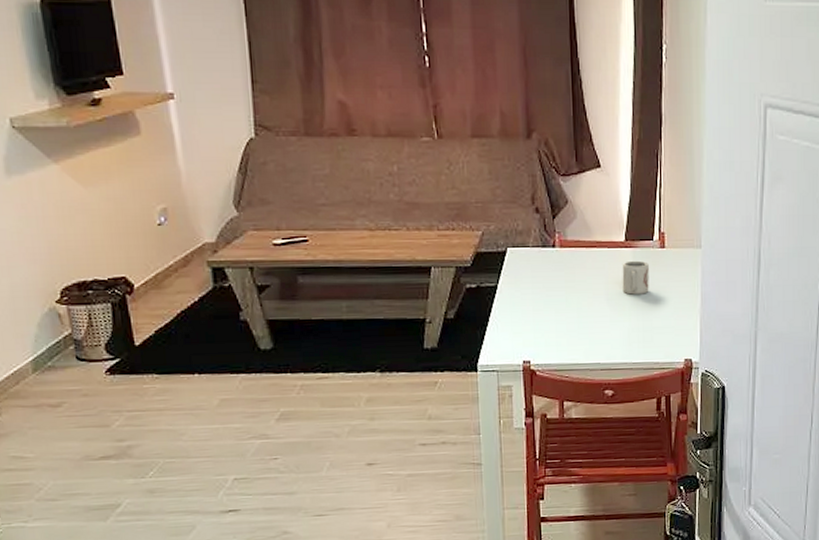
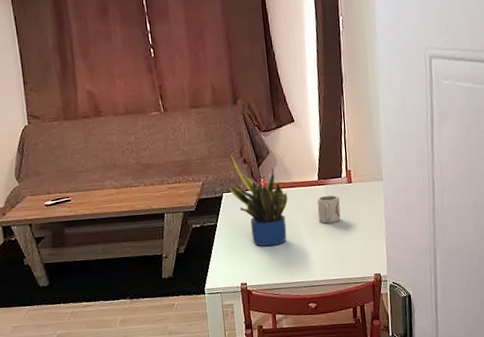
potted plant: none [514,197,587,318] -> present [228,152,288,247]

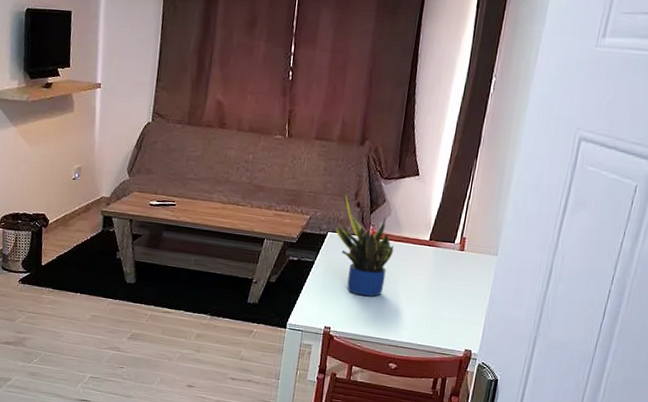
cup: present [317,195,341,224] -> none [419,257,447,288]

